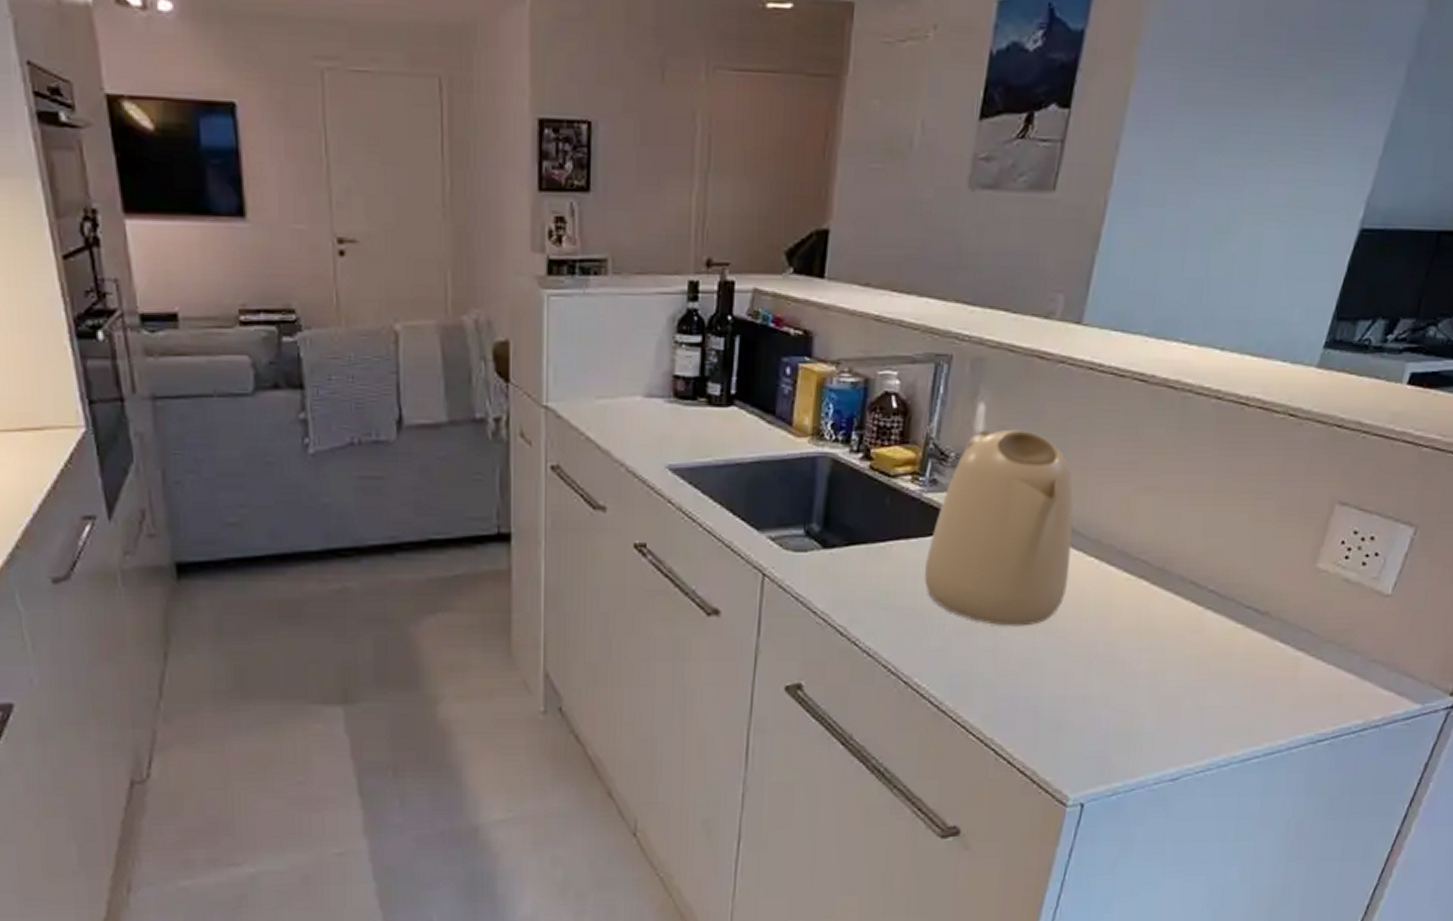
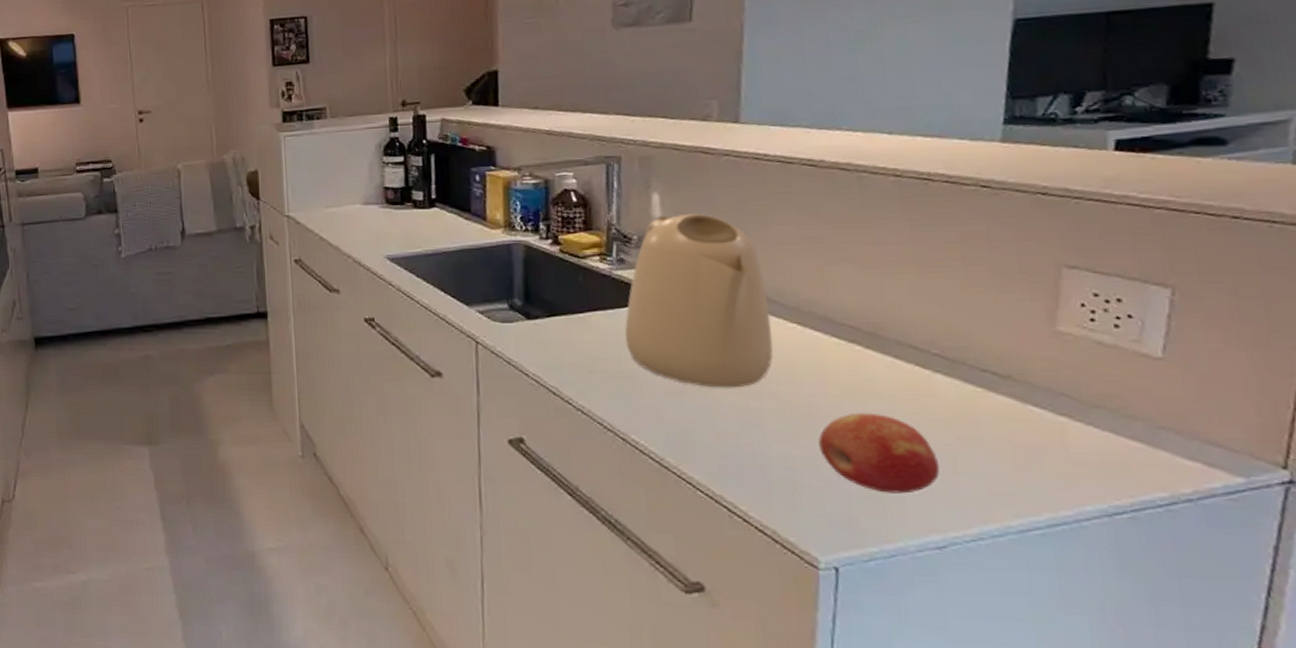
apple: none [1090,650,1190,730] -> present [818,412,940,494]

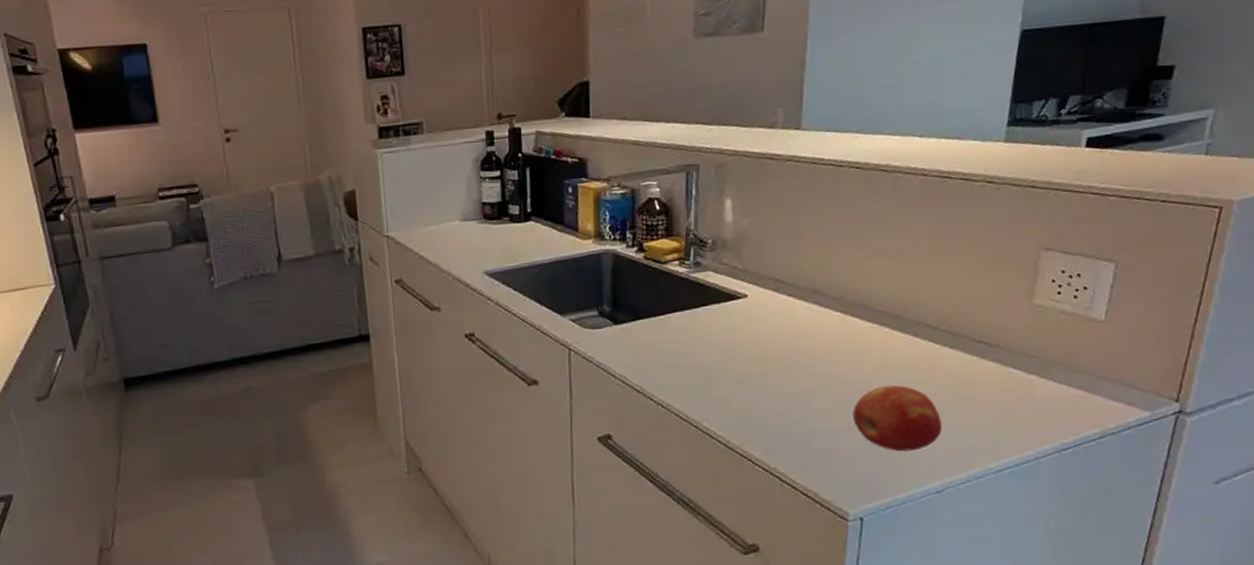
kettle: present [625,213,773,388] -> none [700,216,821,374]

